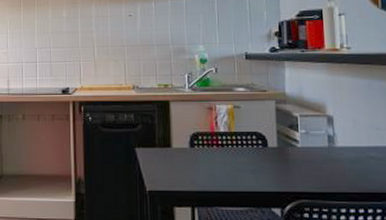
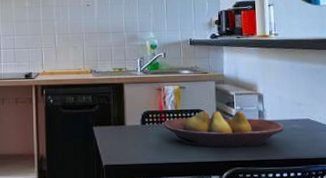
fruit bowl: none [215,134,360,176] -> present [163,111,284,148]

